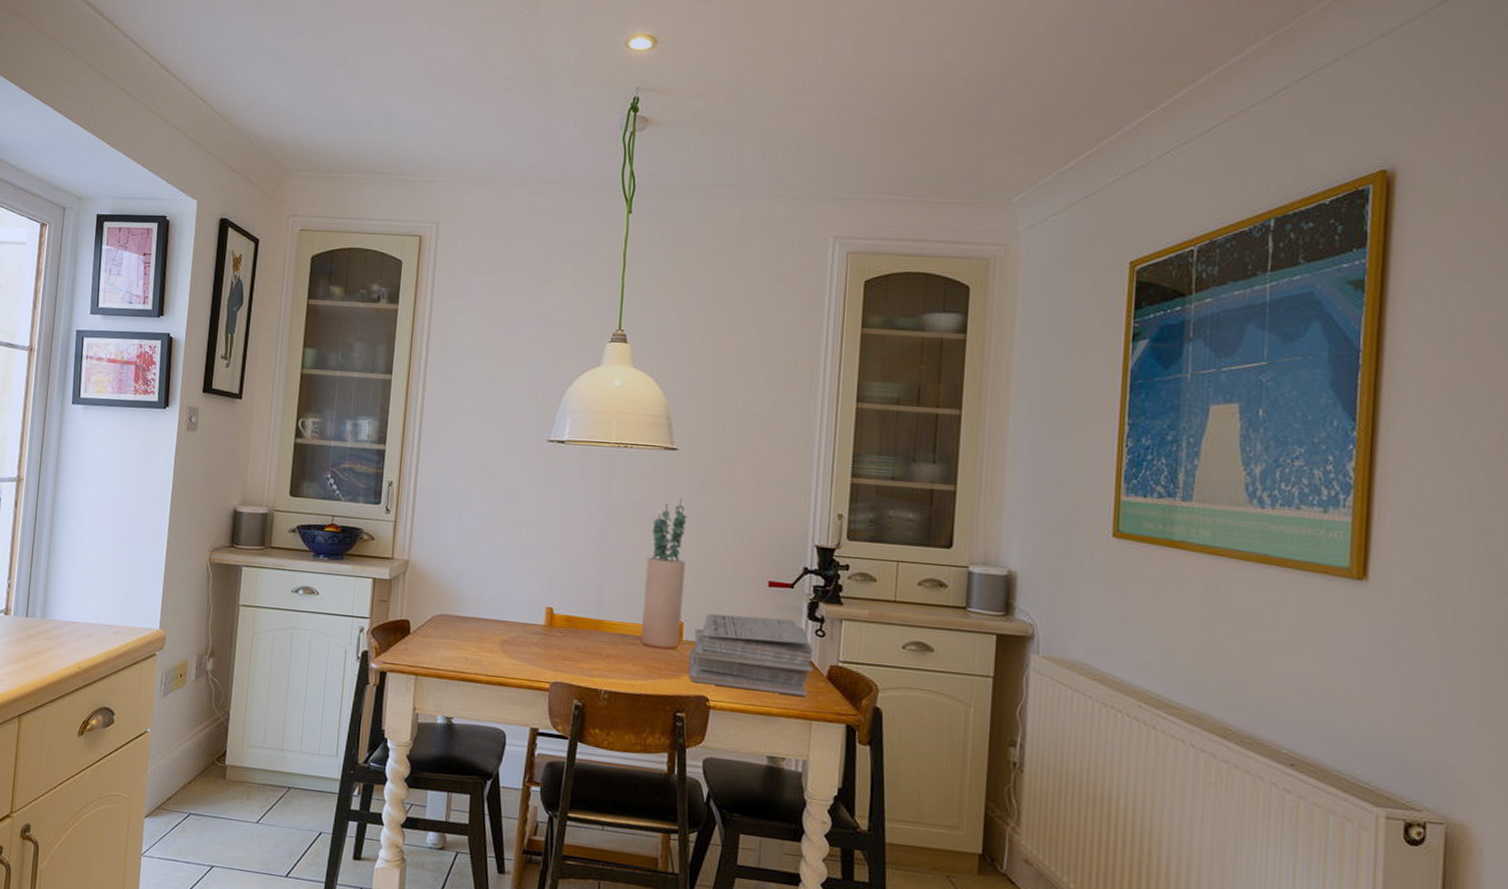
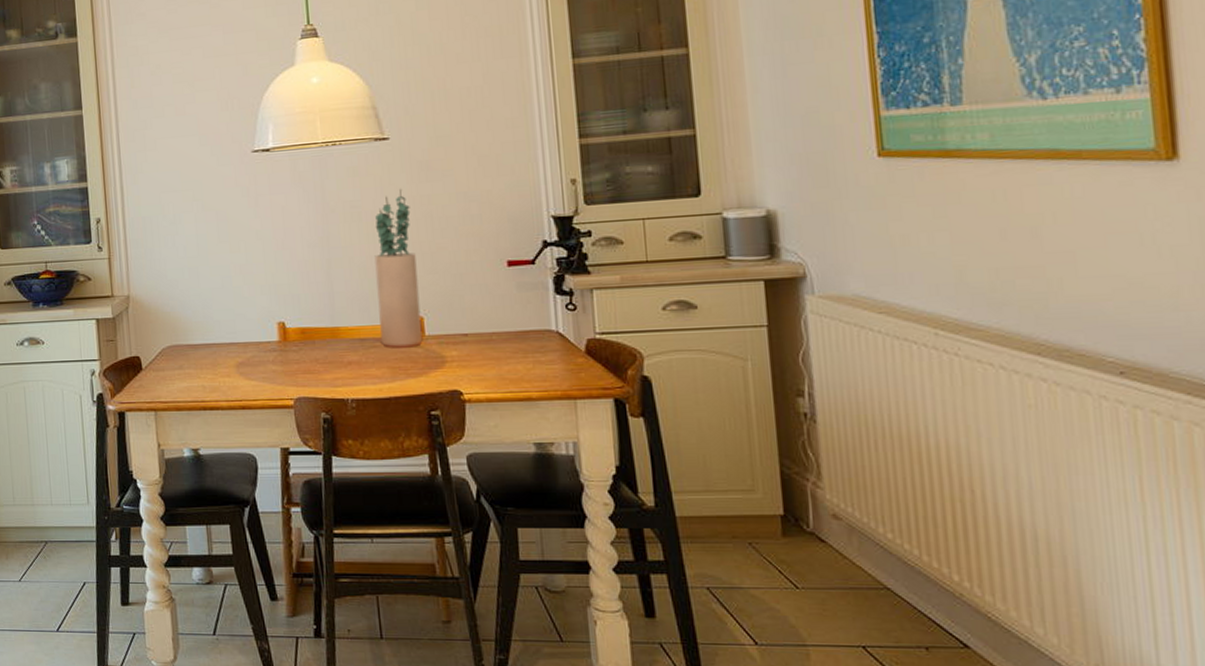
newspaper: present [688,614,814,697] -> none [434,296,569,378]

